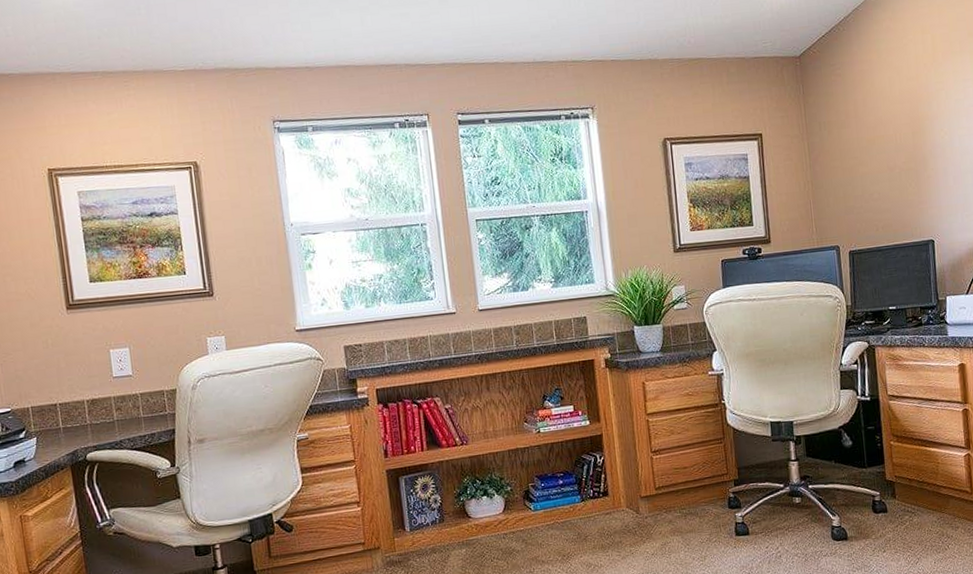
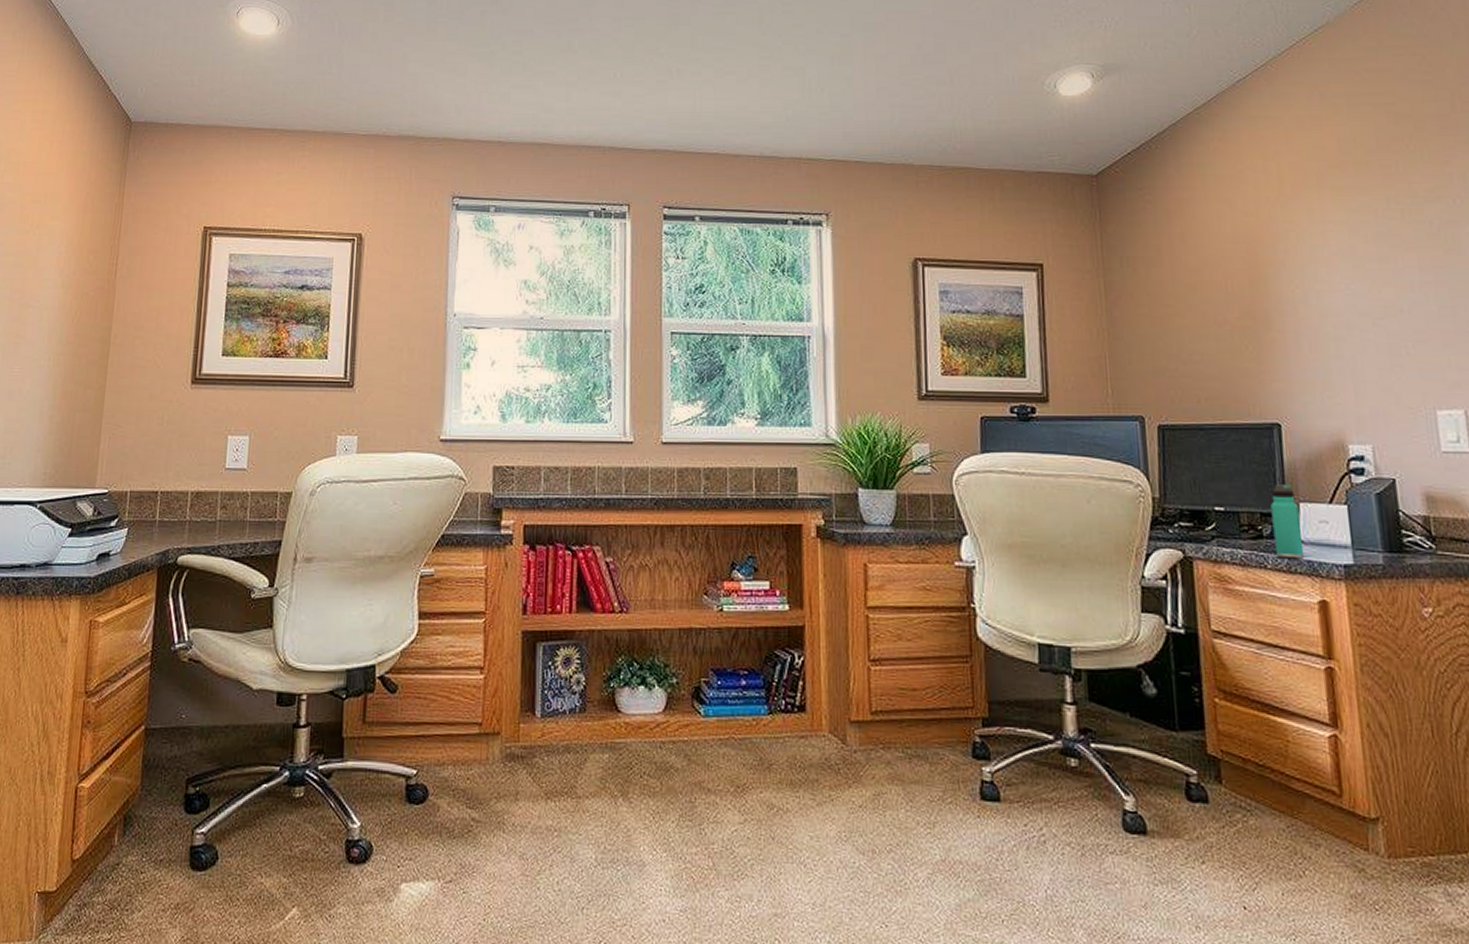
thermos bottle: none [927,284,950,338] -> present [1271,484,1305,559]

